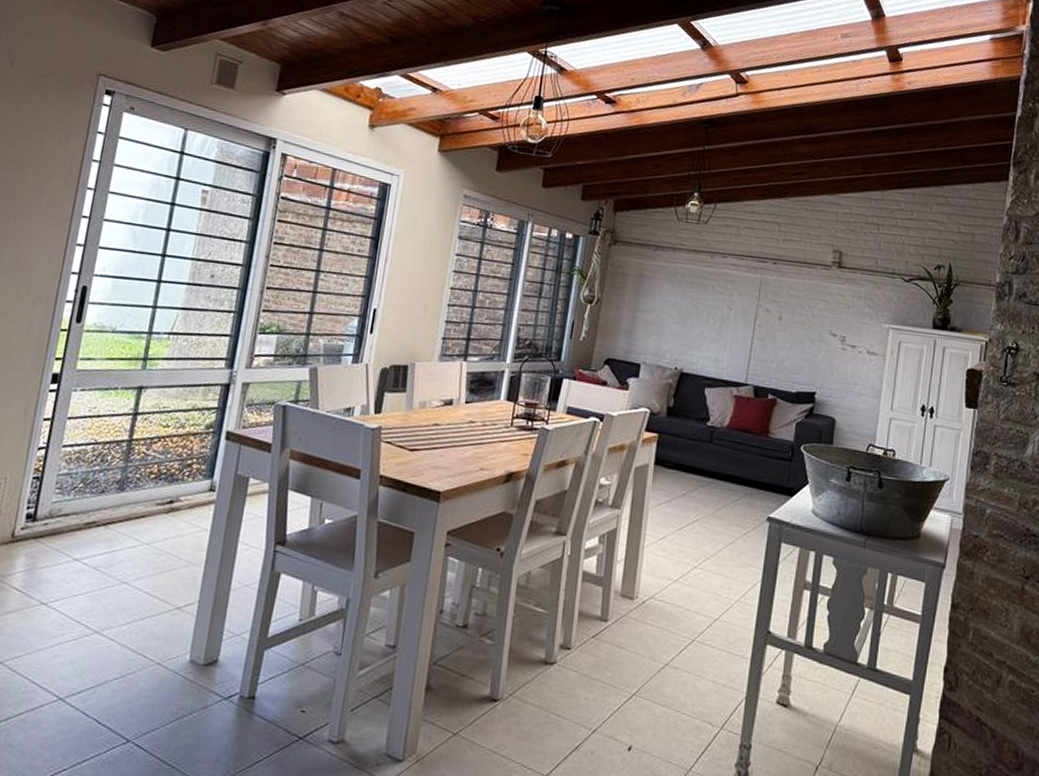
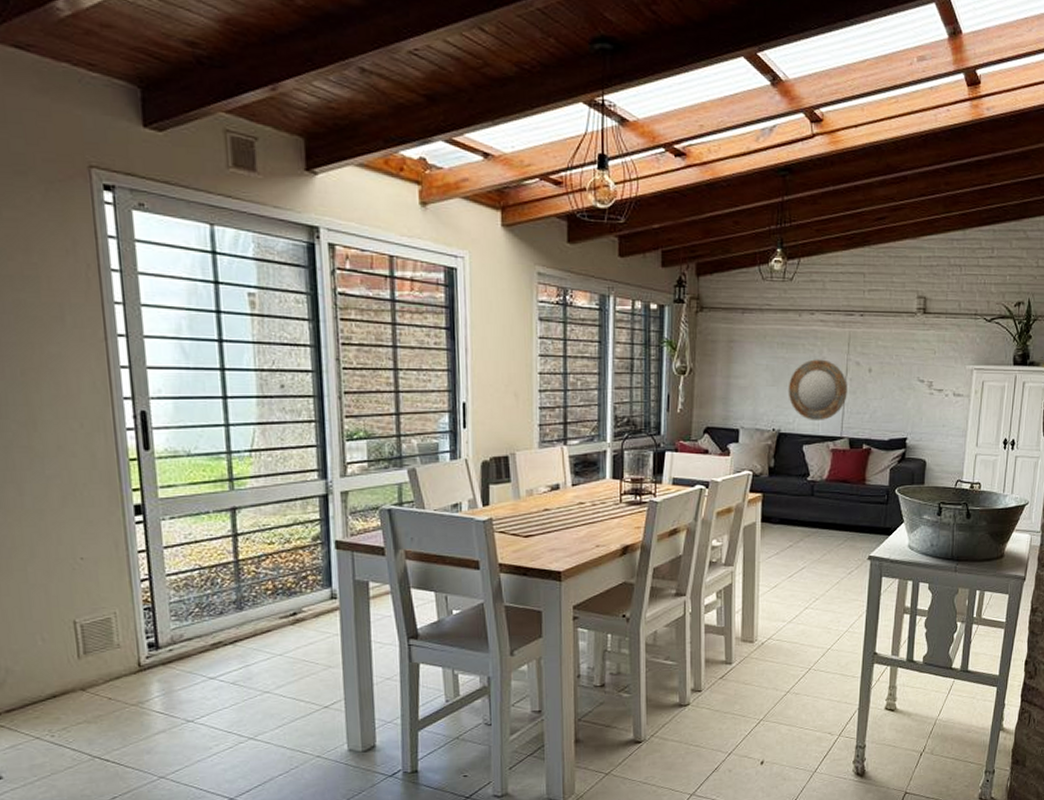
home mirror: none [693,301,756,365] -> present [788,359,847,421]

